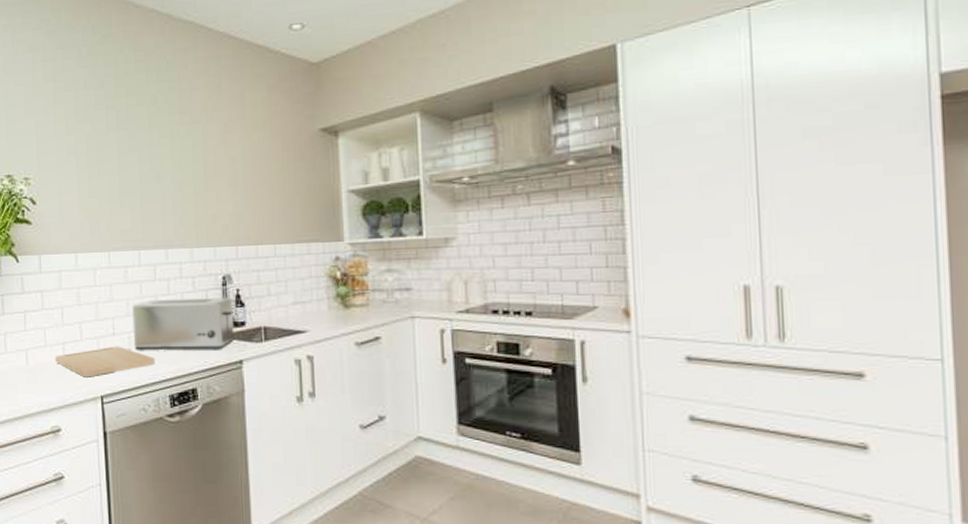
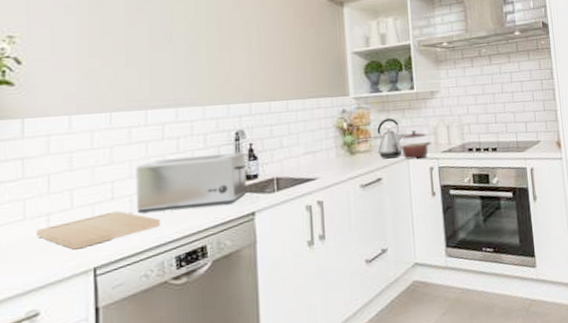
kettle: none [376,269,409,316] -> present [377,118,404,159]
saucepan: none [401,285,444,318] -> present [398,130,432,160]

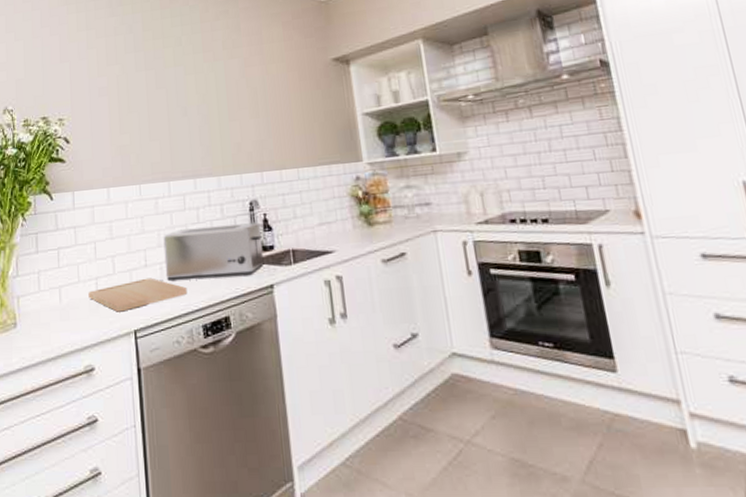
kettle: present [377,118,404,159] -> none [396,185,428,231]
saucepan: present [398,130,432,160] -> none [423,198,463,232]

